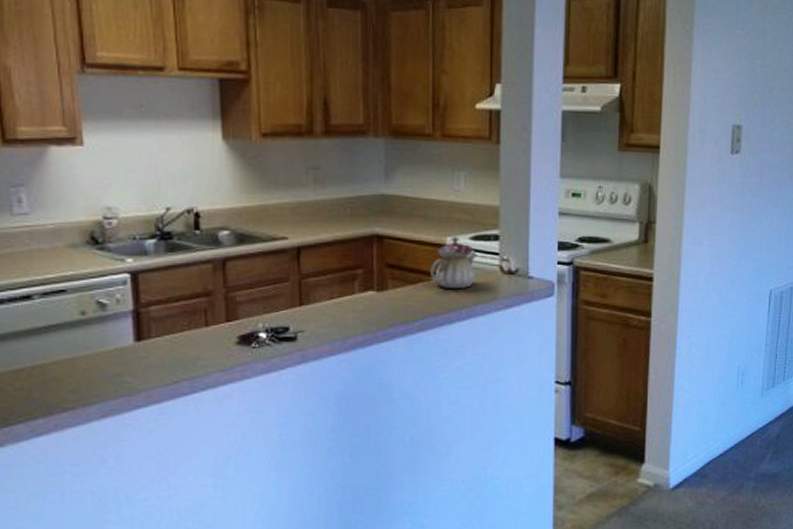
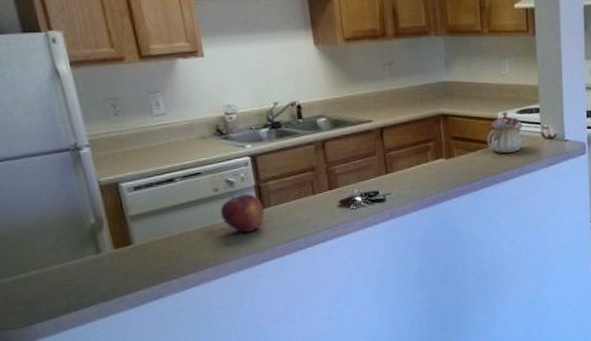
fruit: none [87,320,142,369] -> present [221,194,265,233]

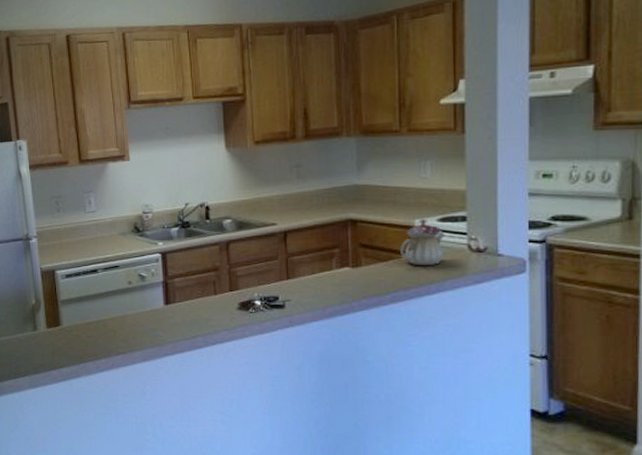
fruit: present [221,194,265,233] -> none [132,289,169,325]

